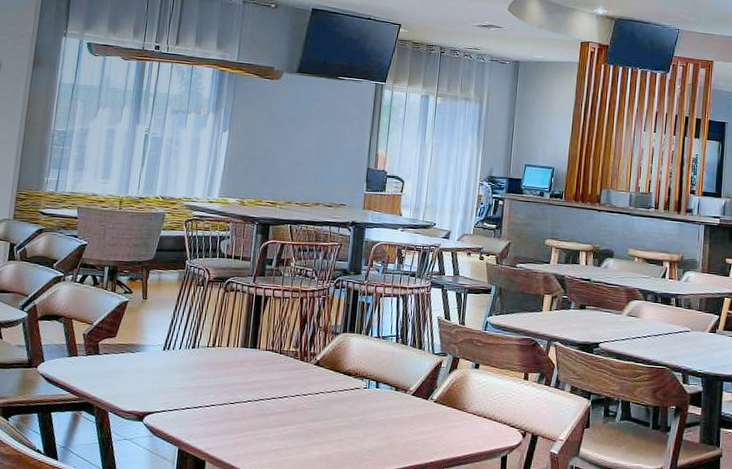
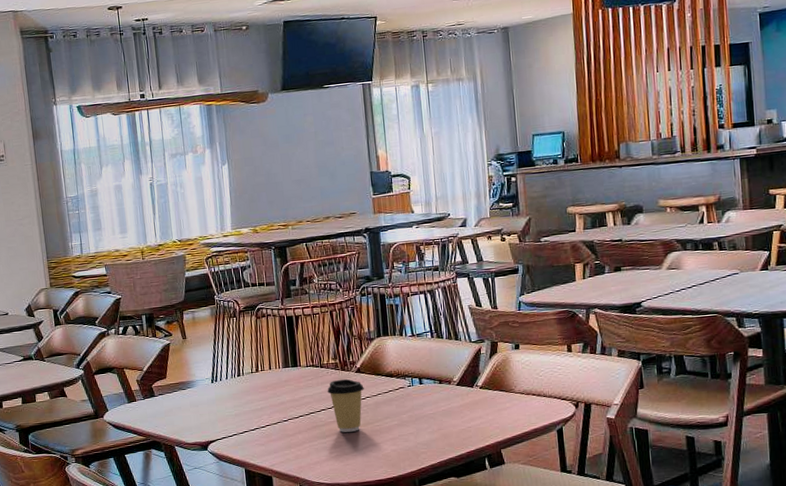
coffee cup: none [281,369,320,426] -> present [327,378,364,432]

